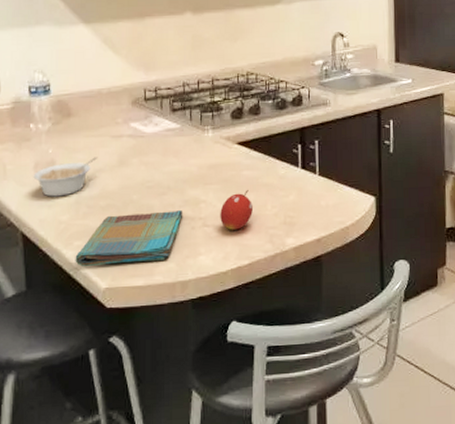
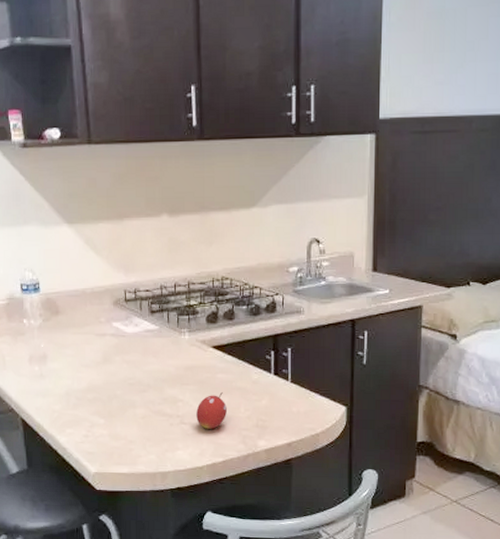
legume: present [33,157,98,197] -> none [29,353,84,388]
dish towel: present [75,210,183,267] -> none [67,407,163,453]

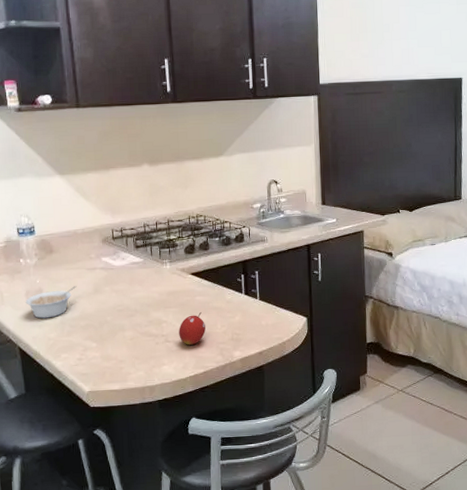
legume: none [29,353,84,388] -> present [25,286,77,319]

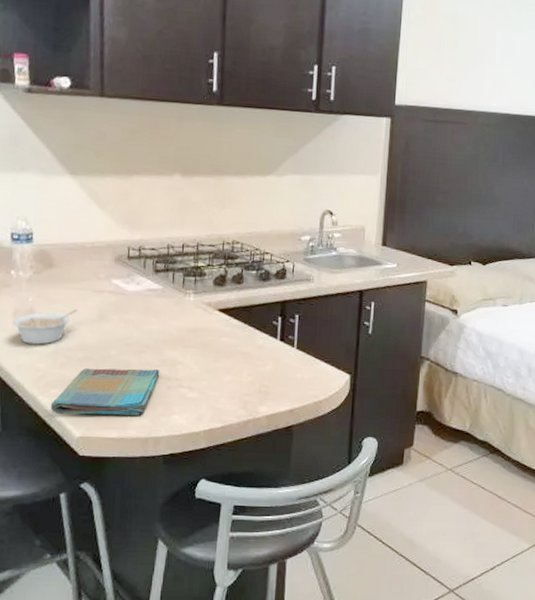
dish towel: none [63,329,149,375] -> present [50,367,160,416]
fruit: present [179,312,206,345] -> none [196,356,229,393]

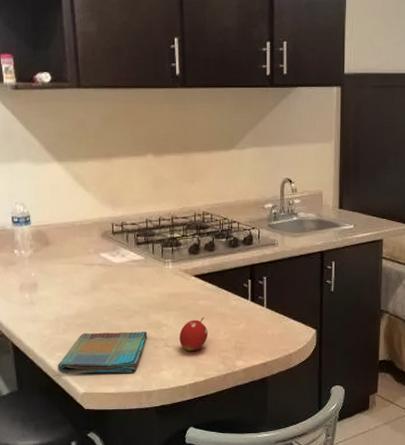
legume: present [12,309,78,345] -> none [19,282,73,314]
fruit: none [196,356,229,393] -> present [179,317,208,351]

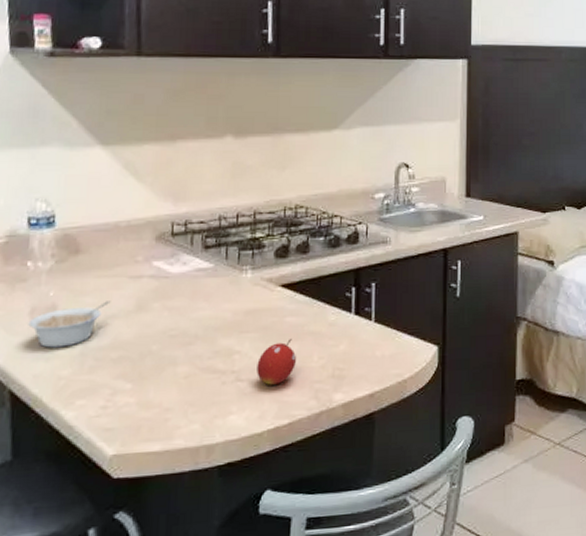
legume: none [19,282,73,314] -> present [28,301,111,348]
dish towel: present [57,331,148,375] -> none [76,363,213,431]

